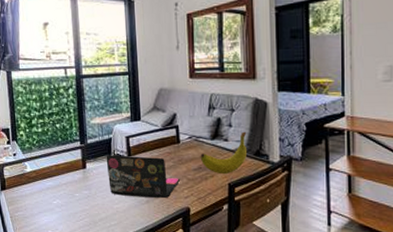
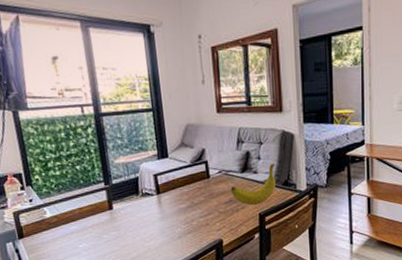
laptop: present [106,155,181,198] -> none [133,193,212,234]

